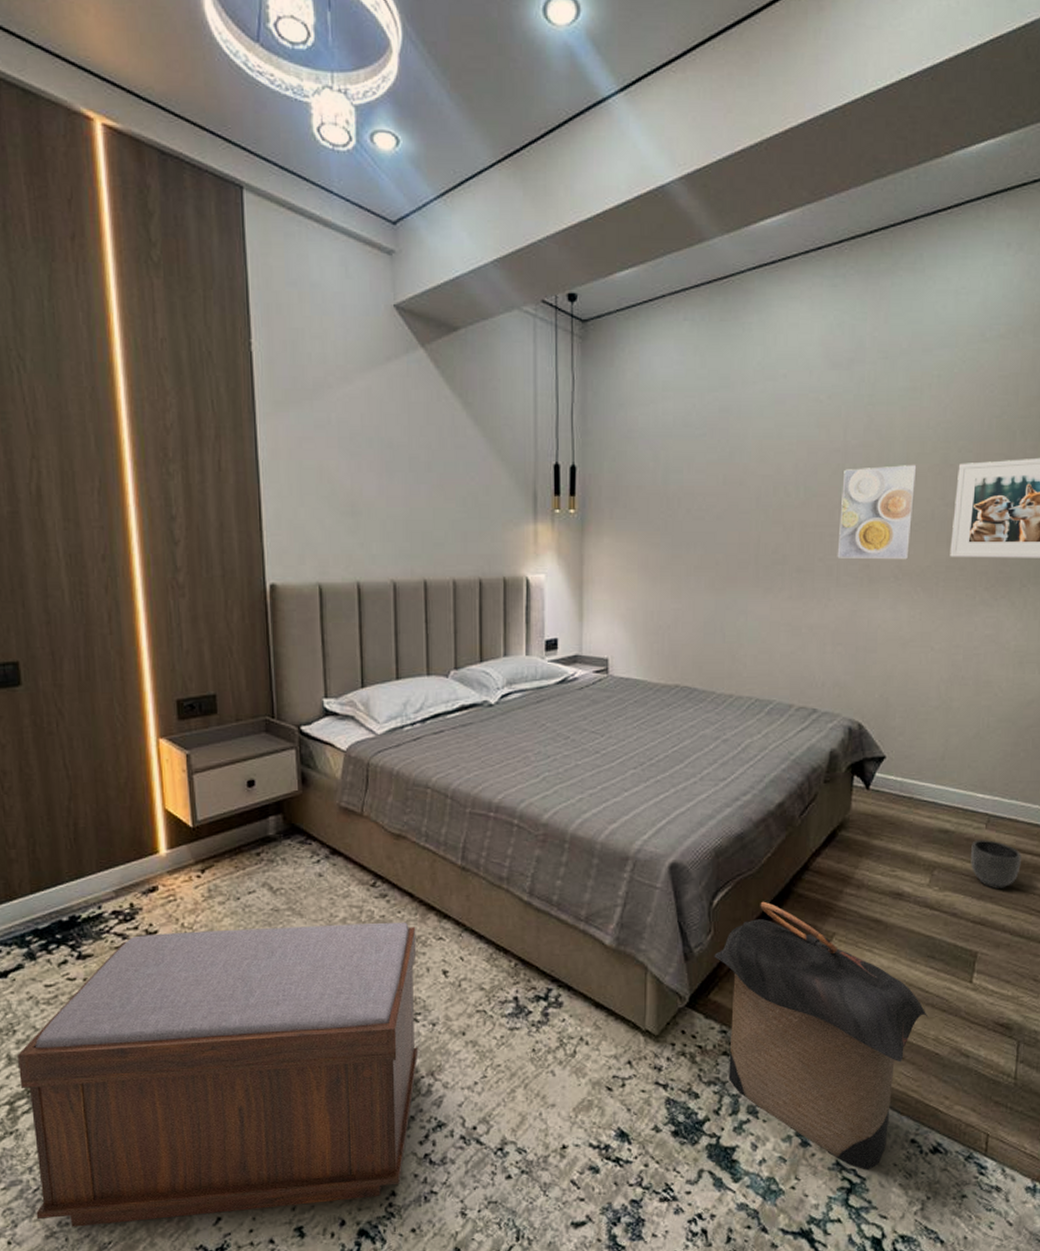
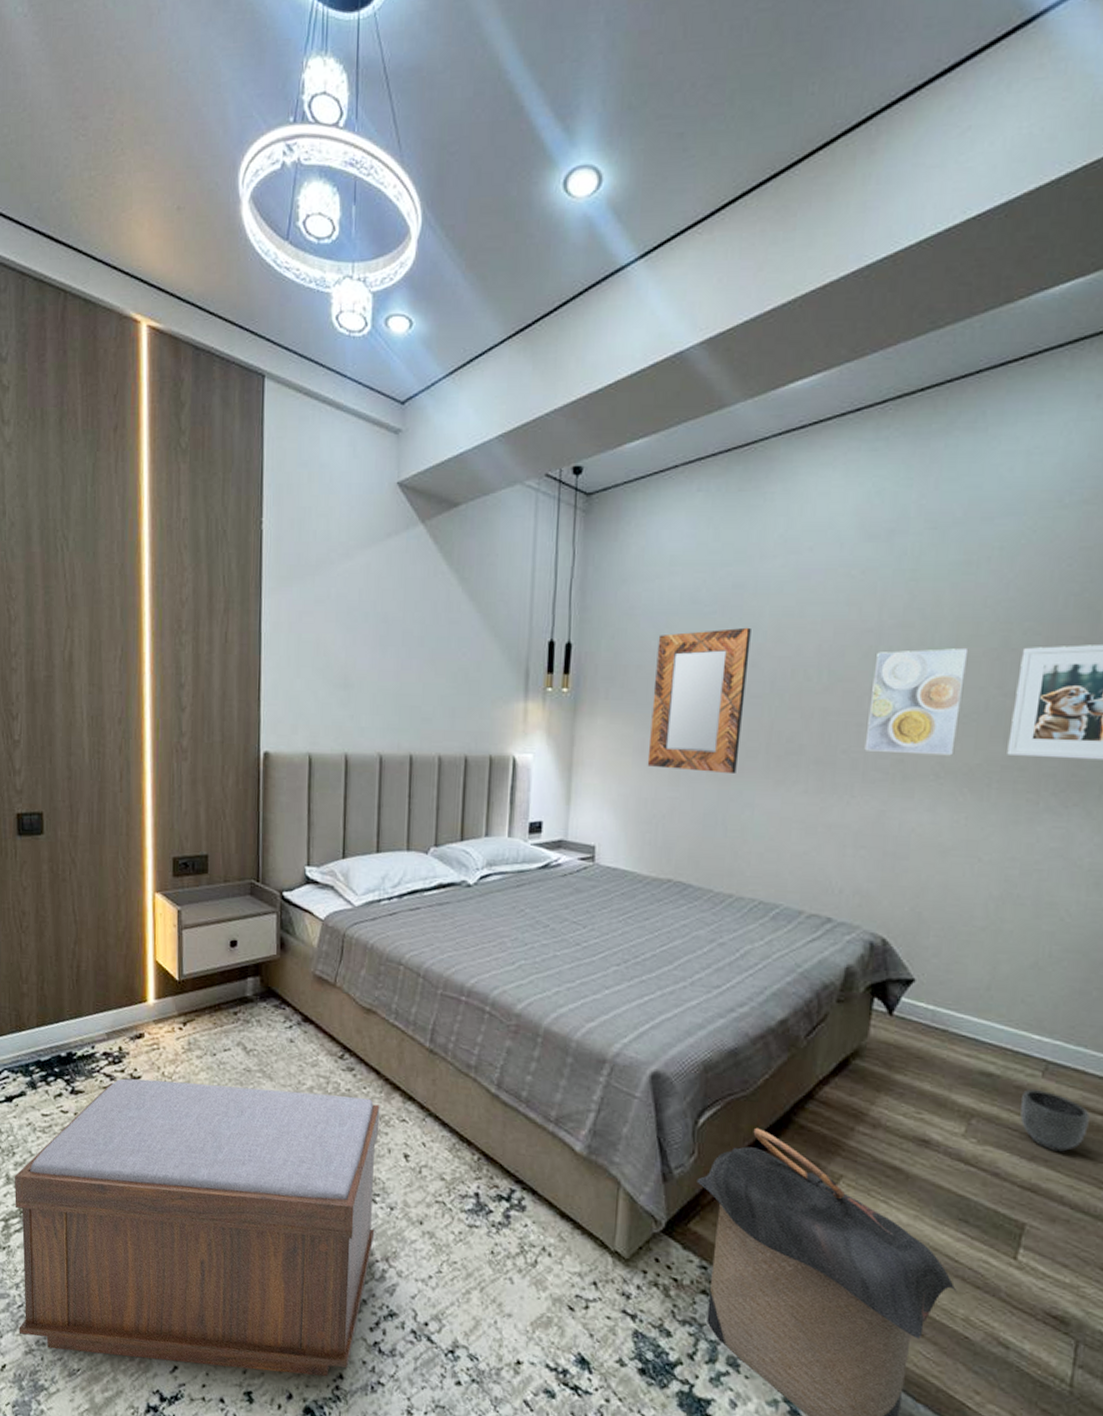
home mirror: none [651,448,737,584] -> present [647,627,751,773]

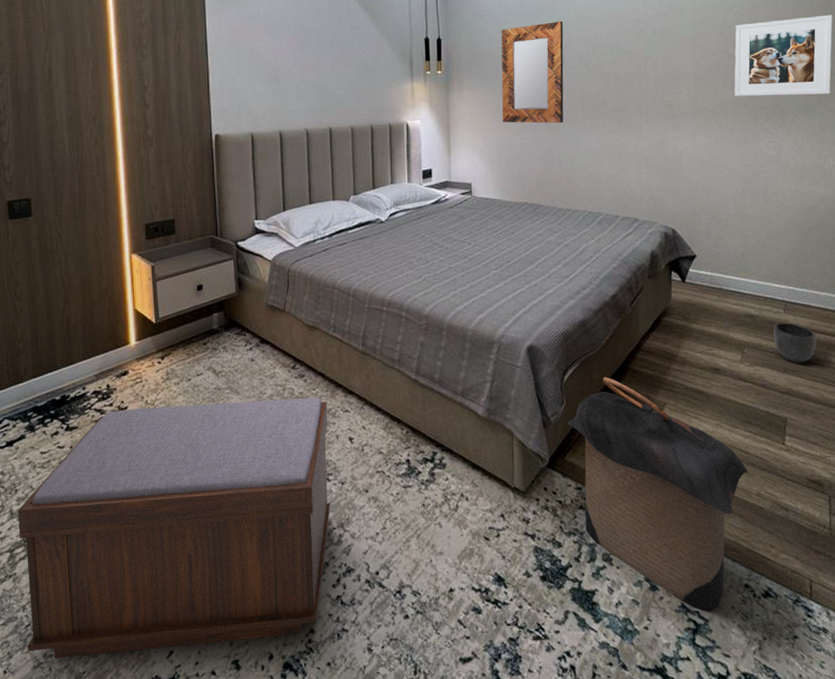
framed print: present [864,647,969,756] -> none [645,26,703,100]

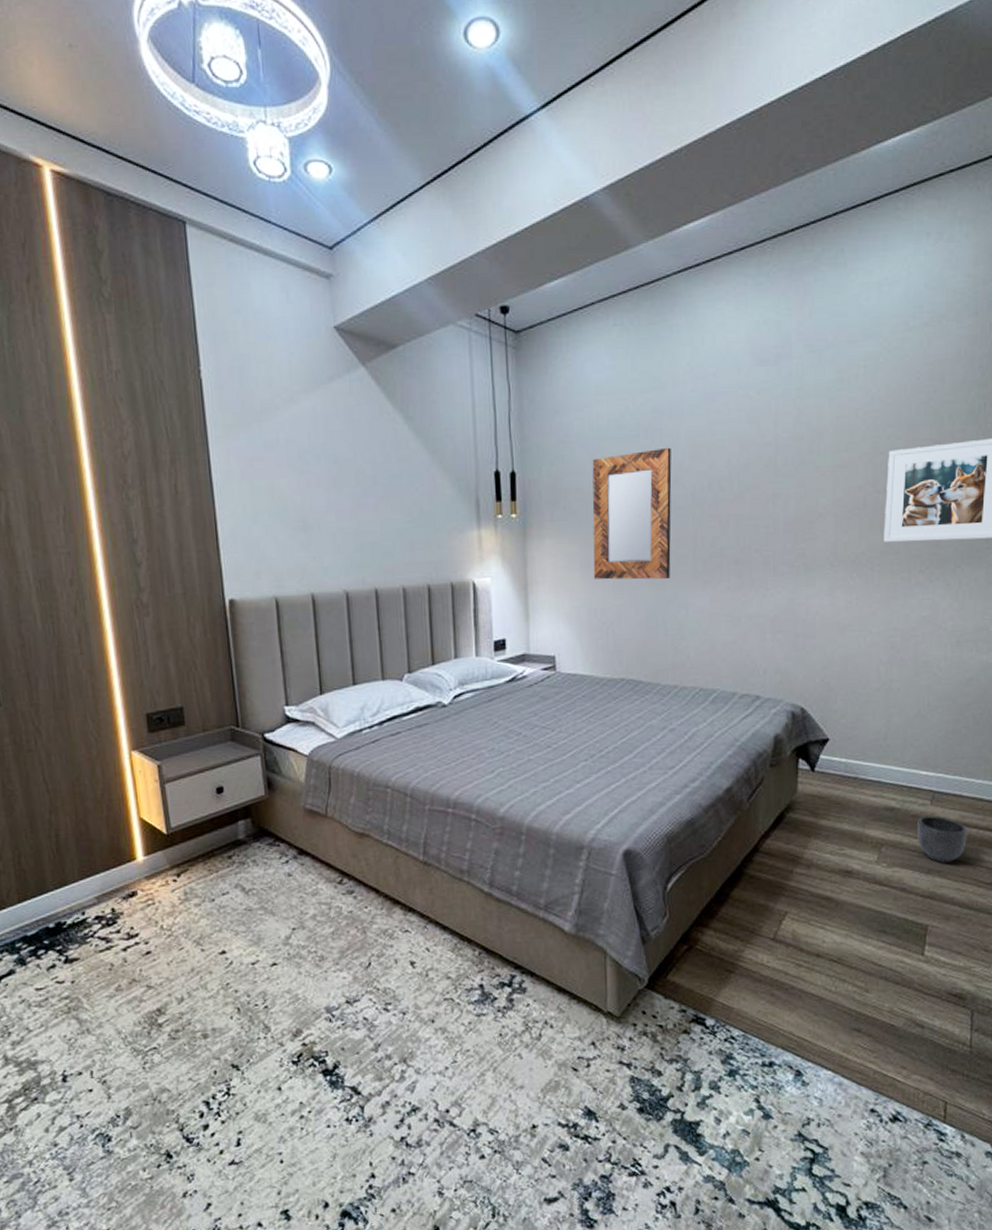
bench: present [18,397,331,659] -> none [13,916,391,1216]
laundry hamper: present [567,376,751,612] -> none [670,883,883,1140]

